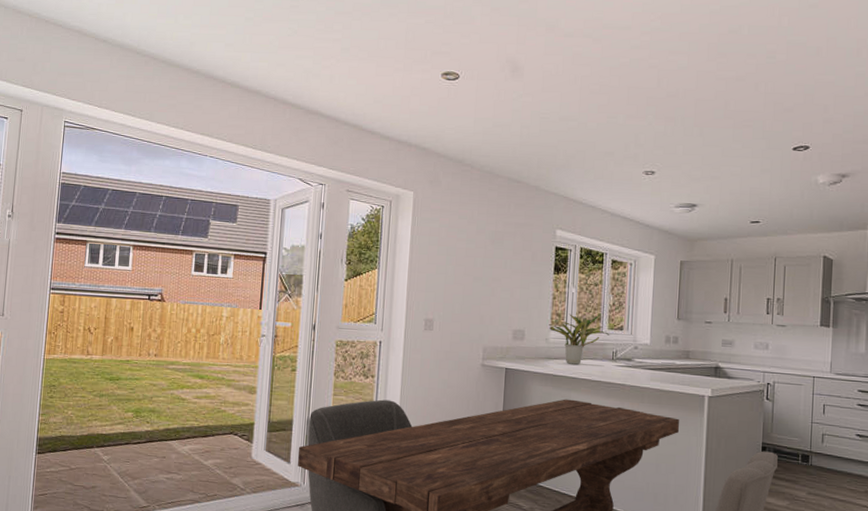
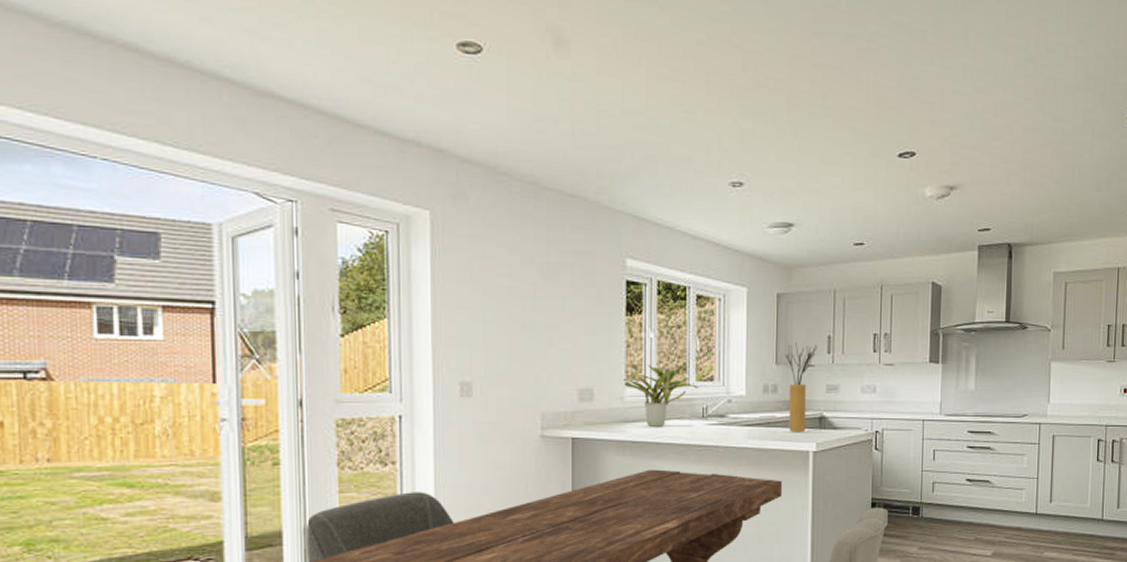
vase: none [686,302,715,379] -> present [785,343,817,433]

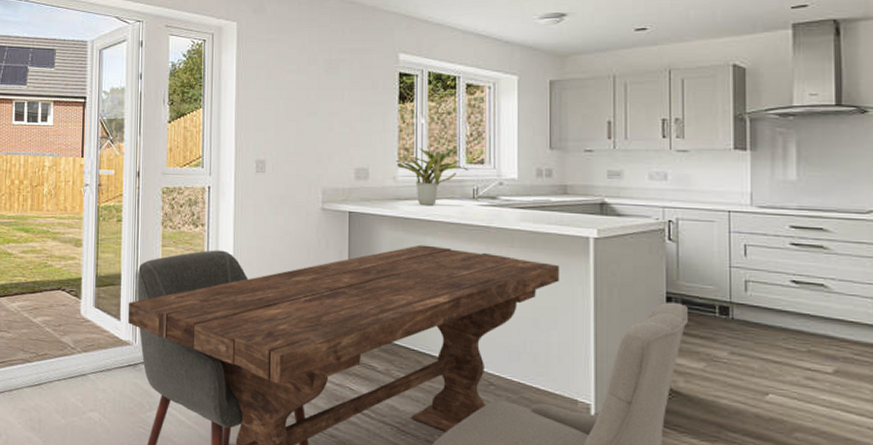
vase: present [785,343,817,433] -> none [560,128,596,218]

